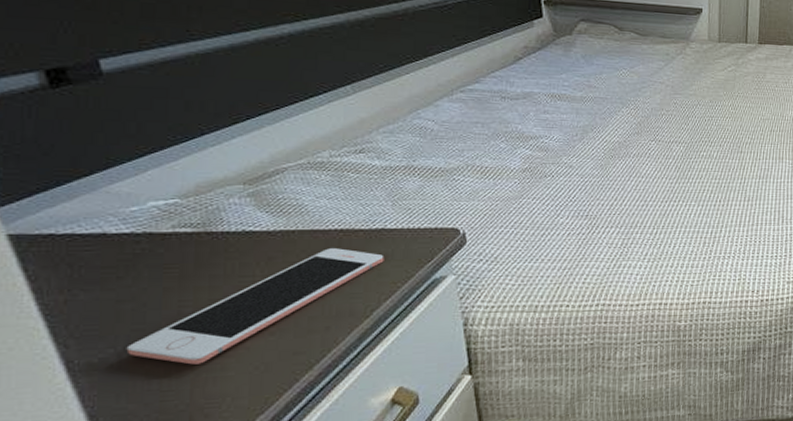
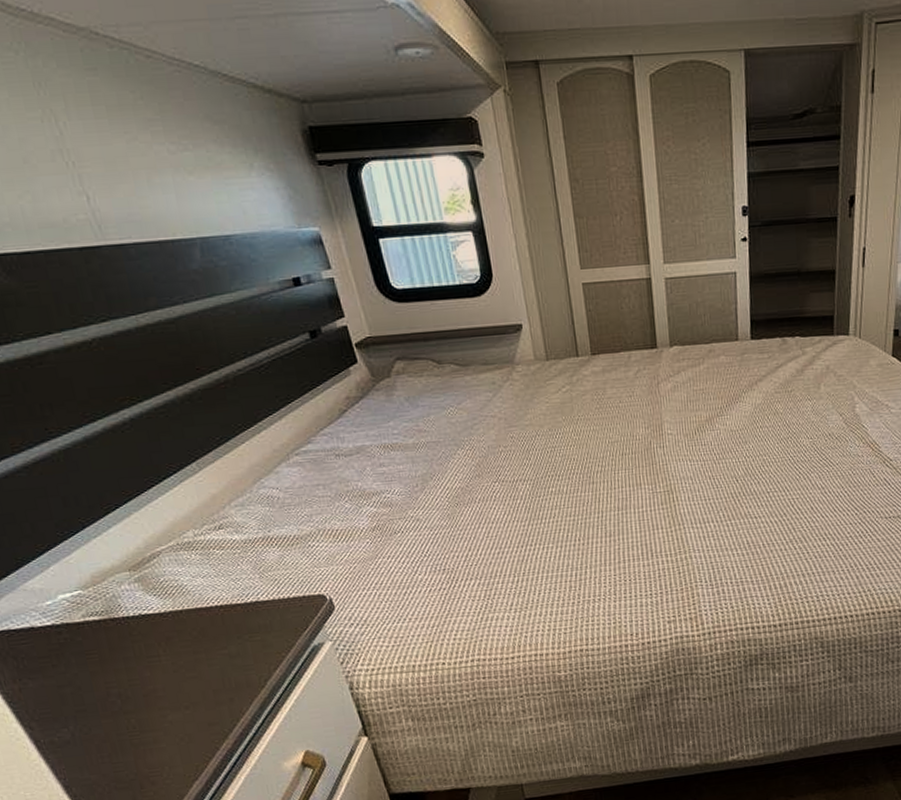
cell phone: present [126,248,384,365] -> none [75,624,265,739]

